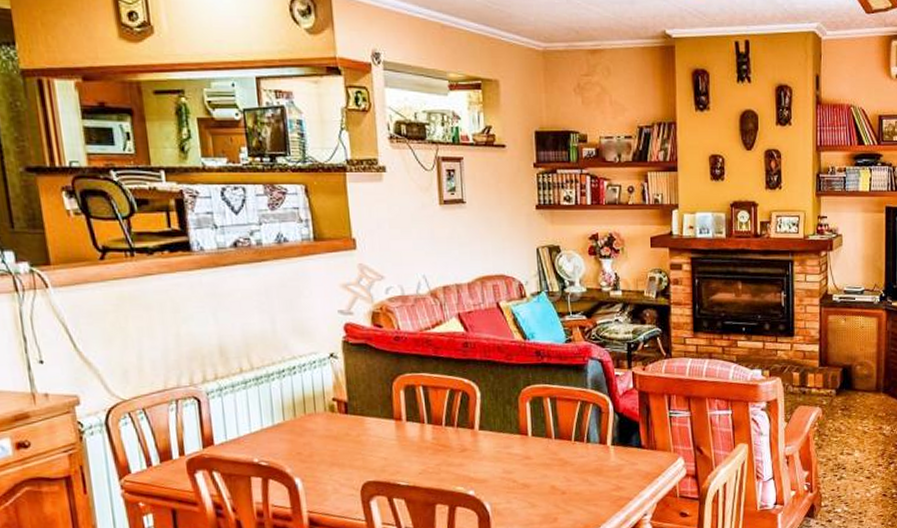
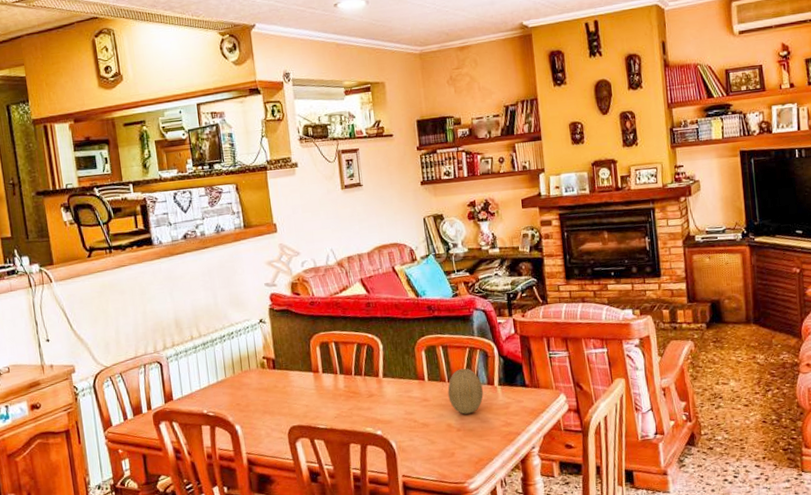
fruit: none [553,424,594,476] -> present [447,368,483,415]

